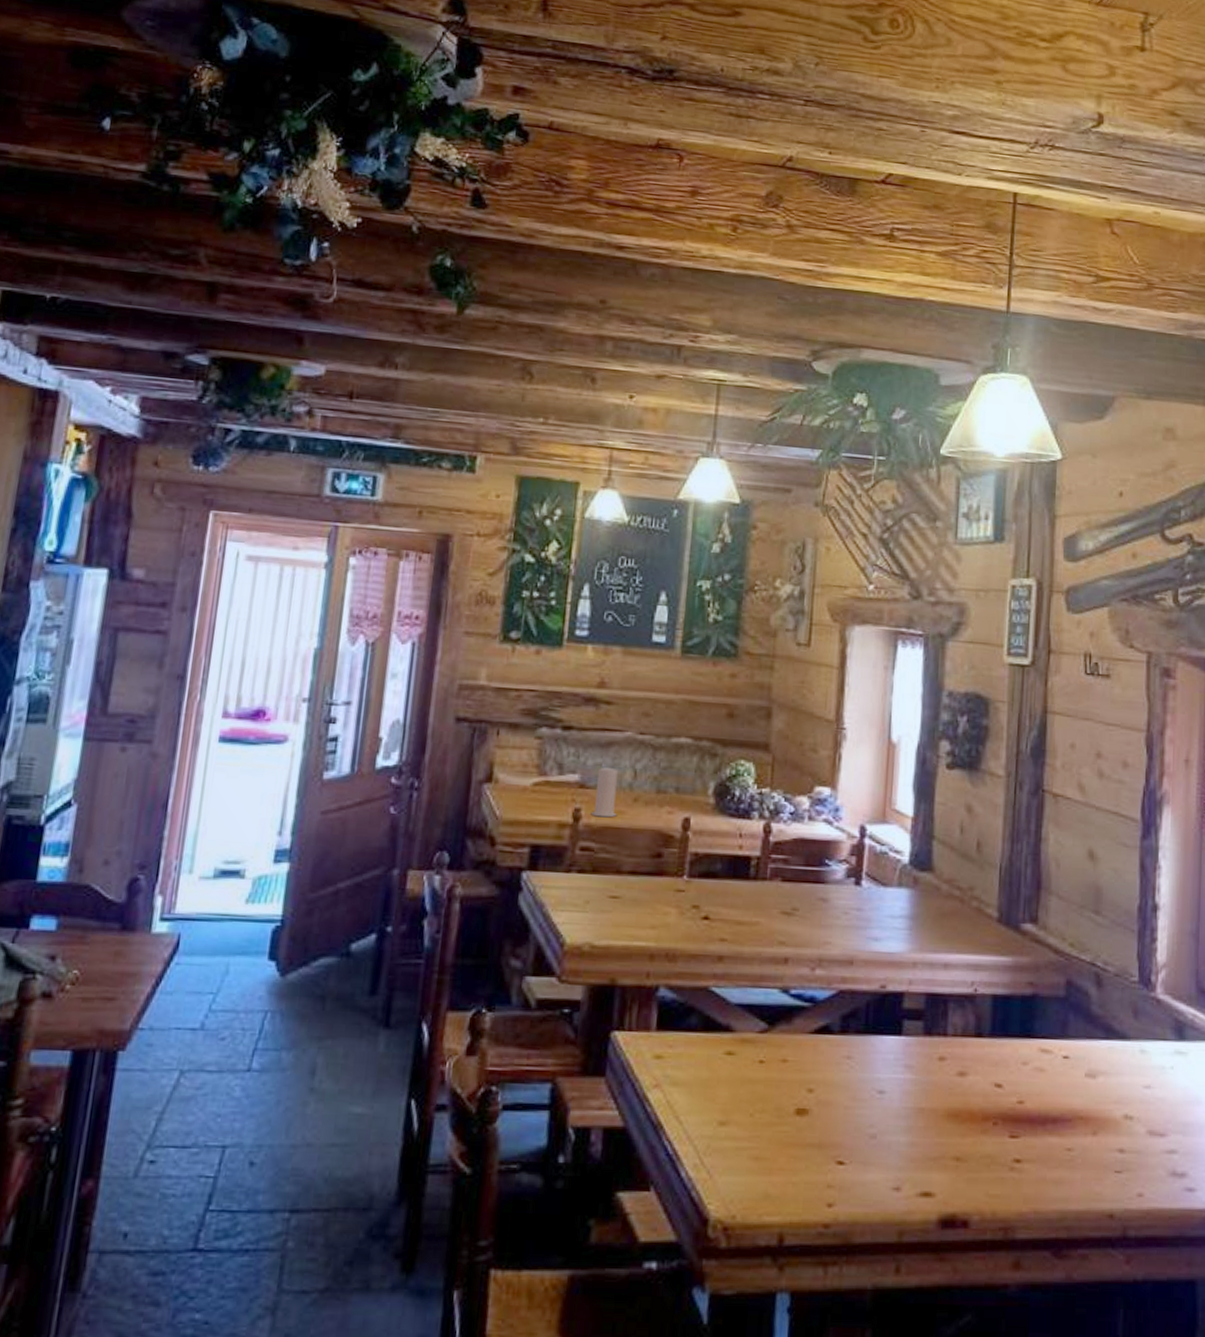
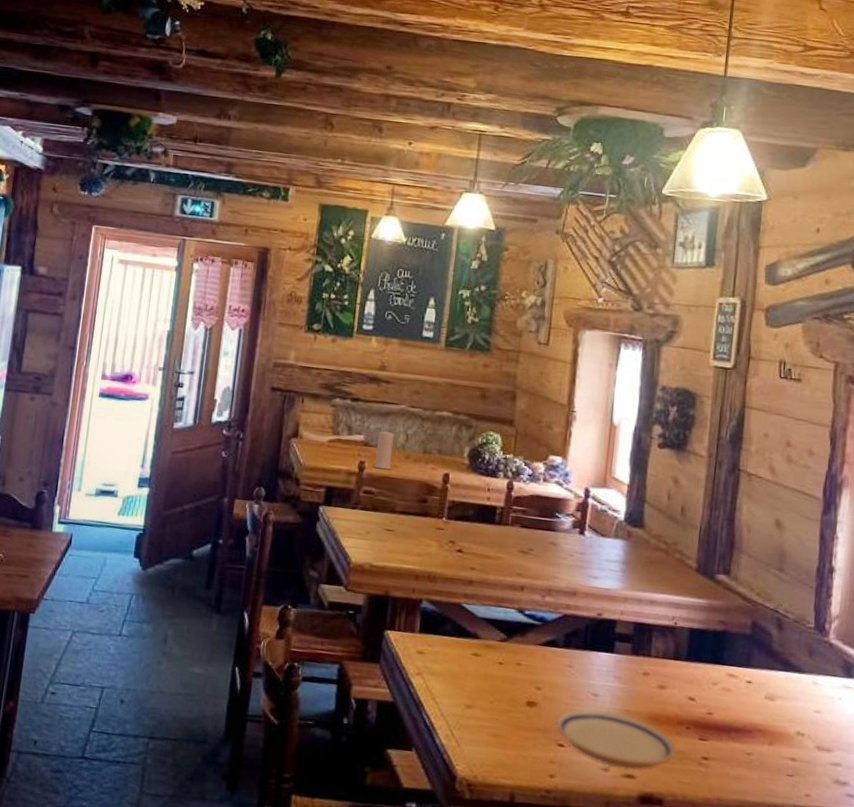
plate: none [833,1110,983,1183] -> present [556,708,677,768]

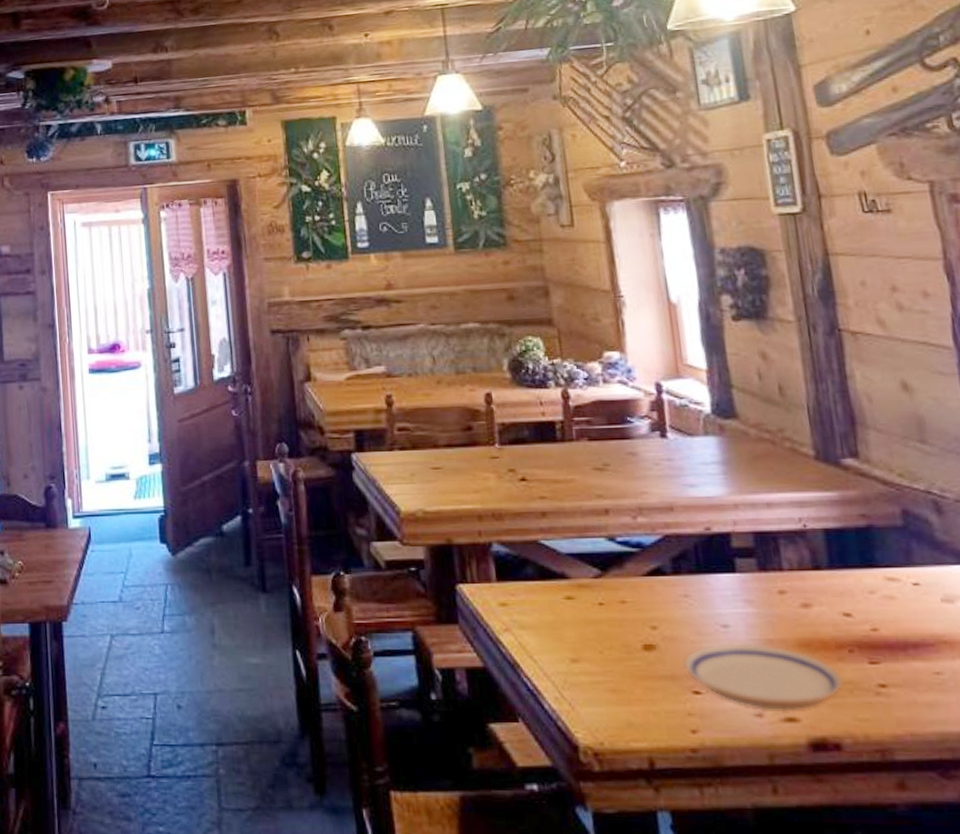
candle: present [372,431,394,470] -> none [401,356,424,401]

